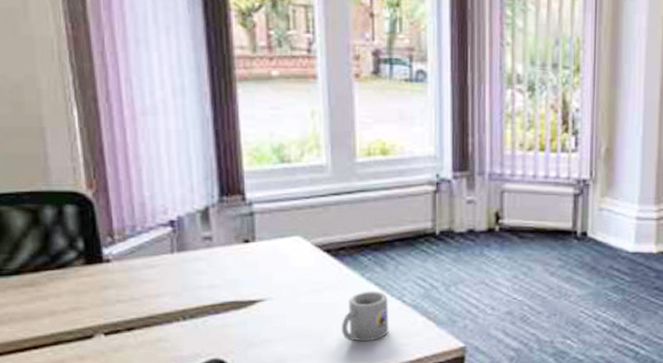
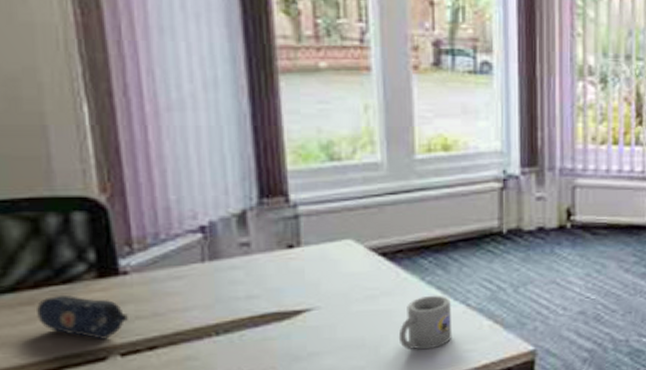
pencil case: none [37,278,110,320] -> present [37,294,128,340]

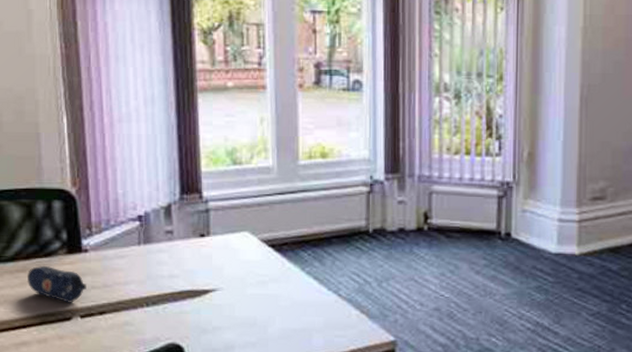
mug: present [398,295,453,350] -> none [283,284,326,332]

